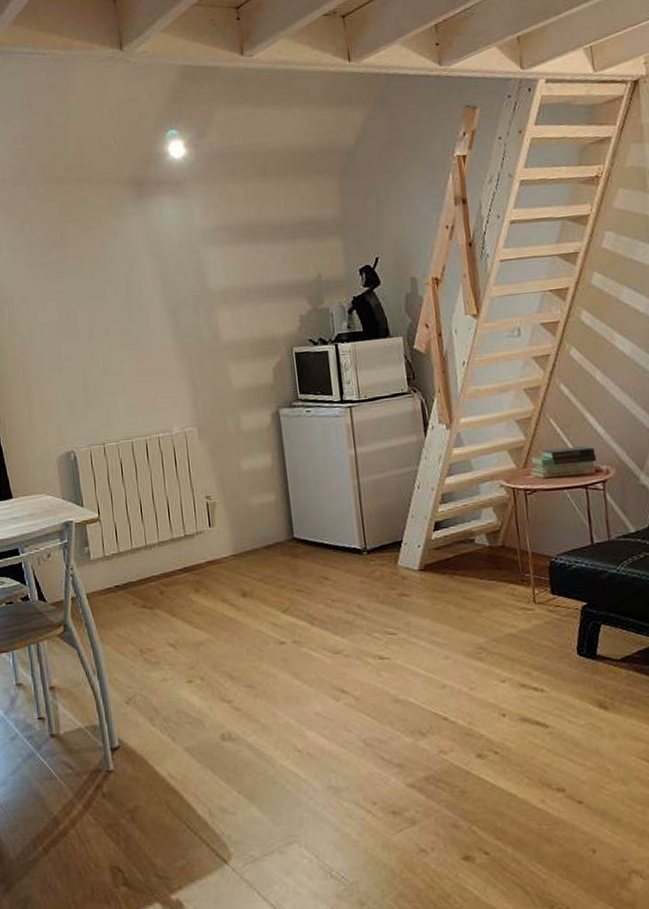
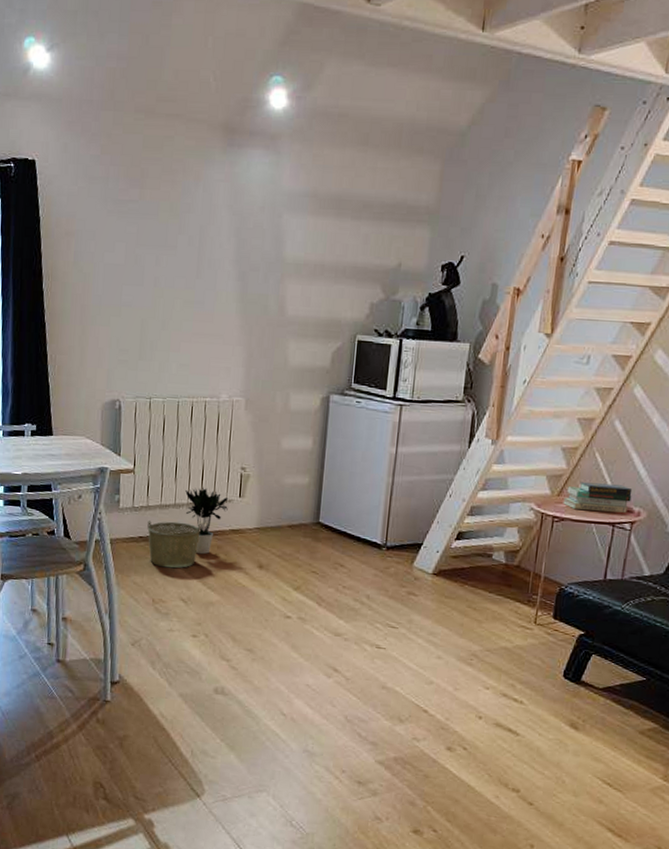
basket: none [121,563,177,614] -> present [147,520,201,569]
potted plant: none [154,523,200,593] -> present [185,487,229,555]

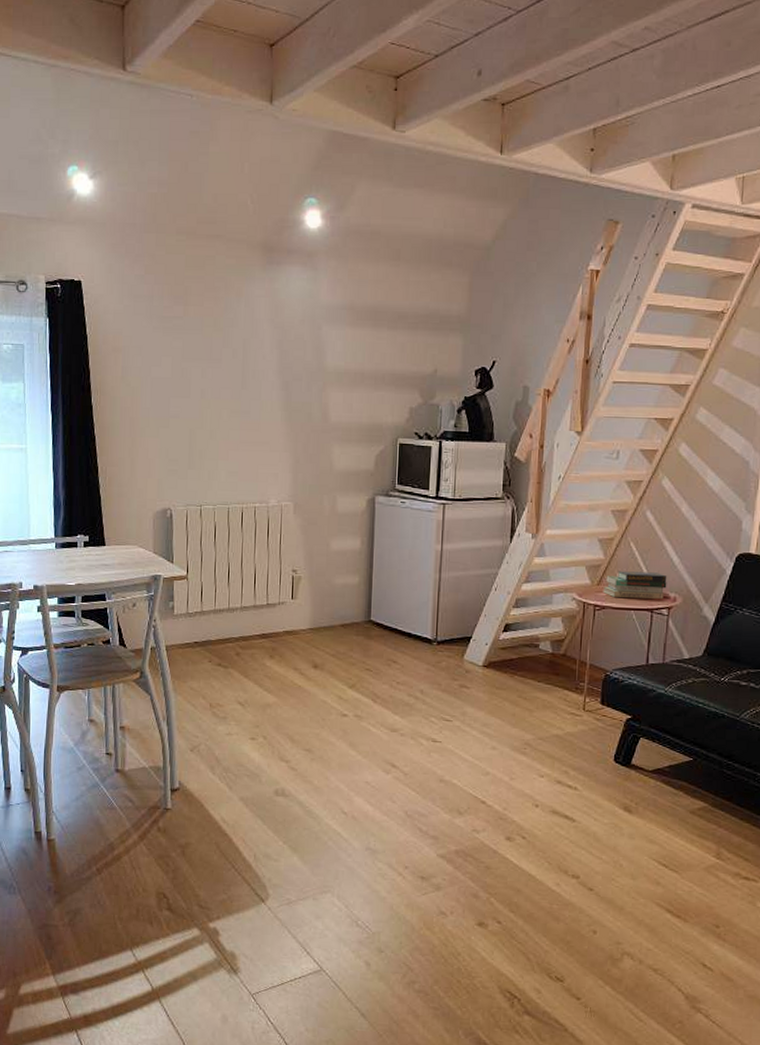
basket: present [147,520,201,569] -> none [202,625,255,672]
potted plant: present [185,487,229,555] -> none [239,590,281,657]

